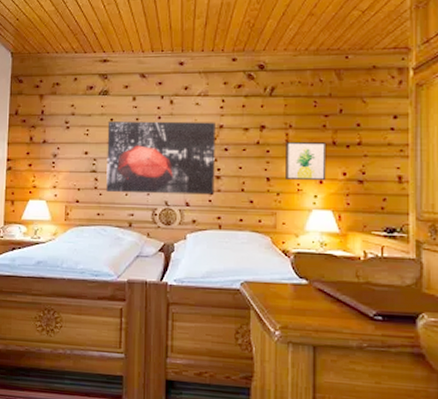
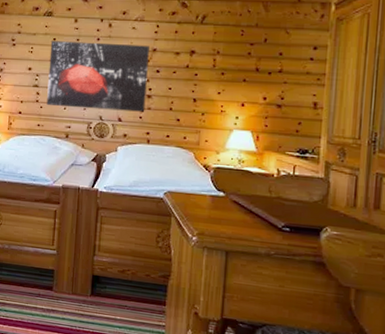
wall art: present [286,141,327,181] -> none [211,66,250,104]

